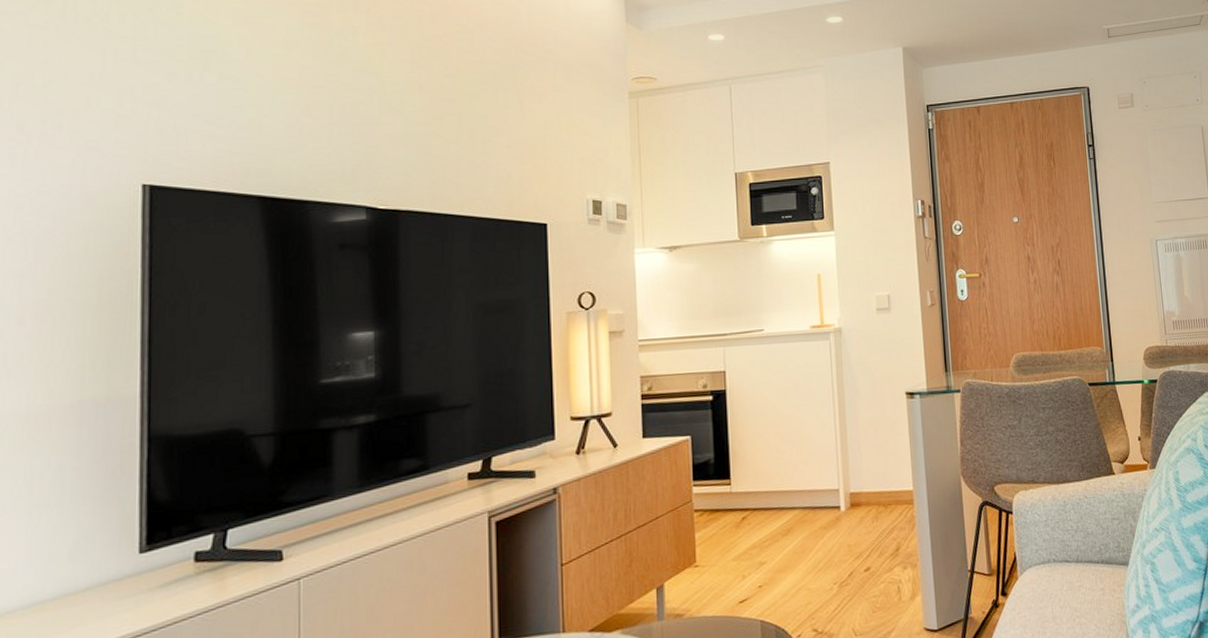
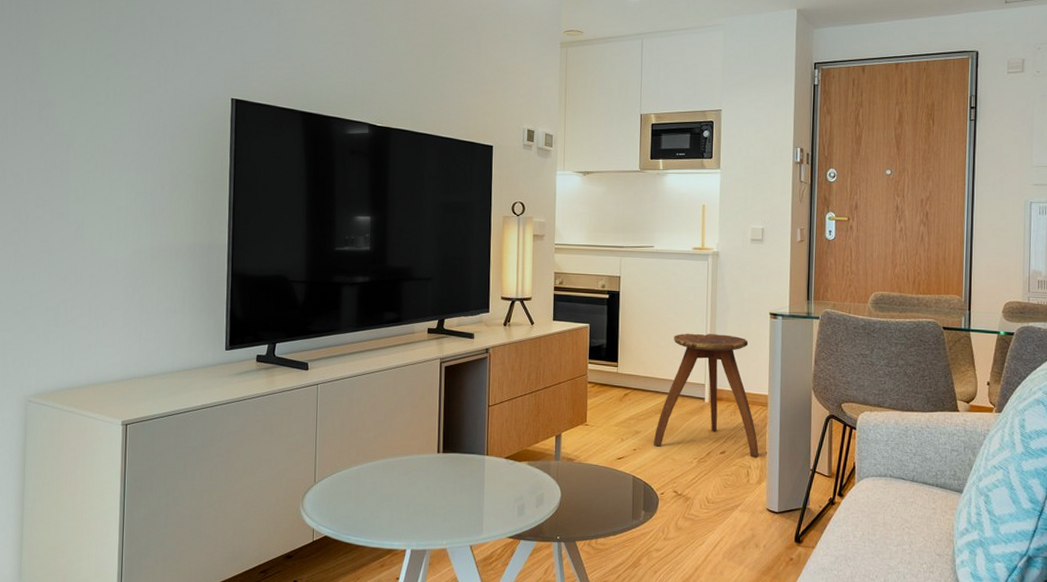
stool: none [782,425,909,577] -> present [653,333,759,458]

